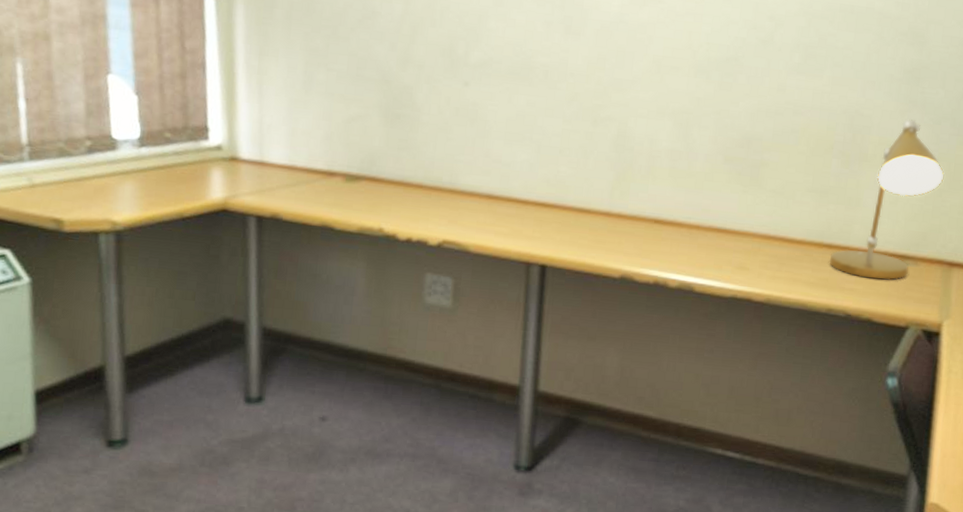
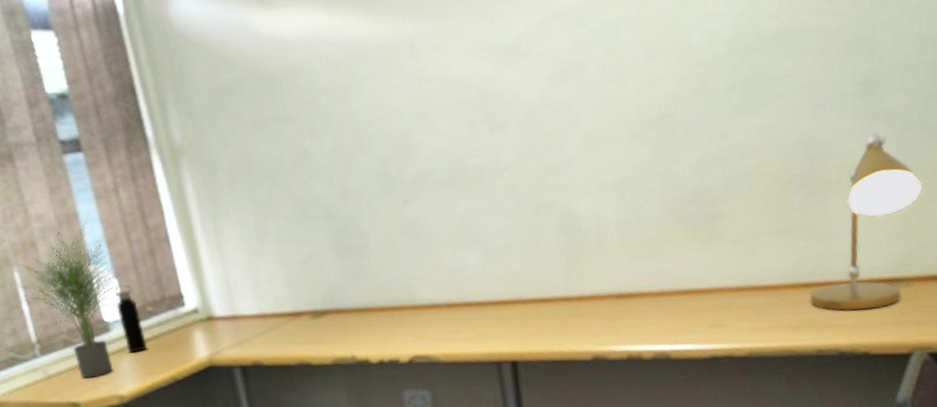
potted plant: none [16,26,137,197] -> present [16,221,118,379]
water bottle: none [129,103,157,179] -> present [115,285,148,353]

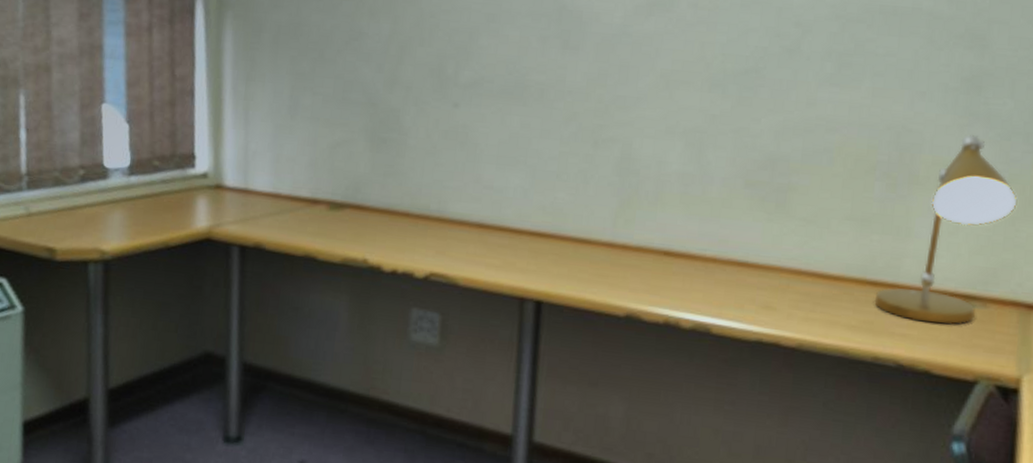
potted plant: present [16,221,118,379] -> none [18,56,128,226]
water bottle: present [115,285,148,353] -> none [120,131,145,208]

